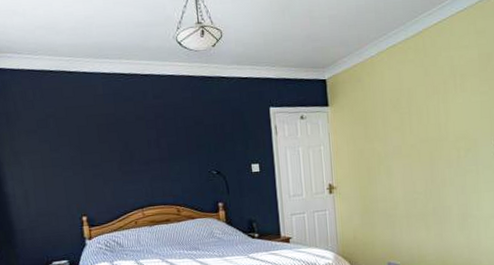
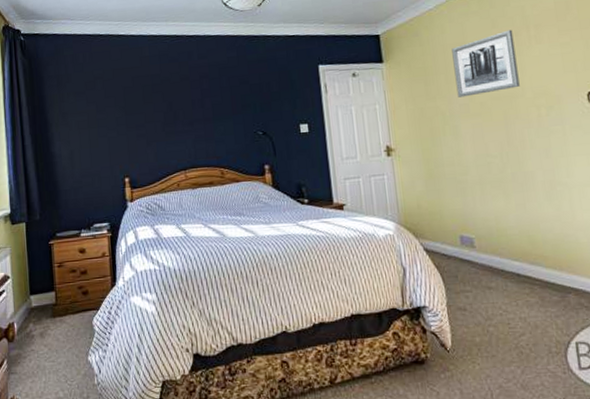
wall art: none [389,78,445,140] -> present [452,29,520,98]

